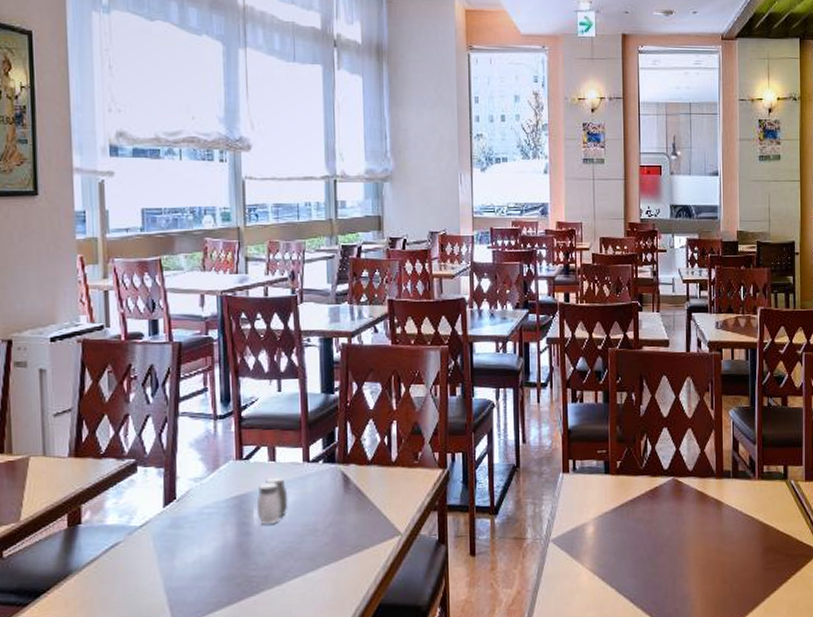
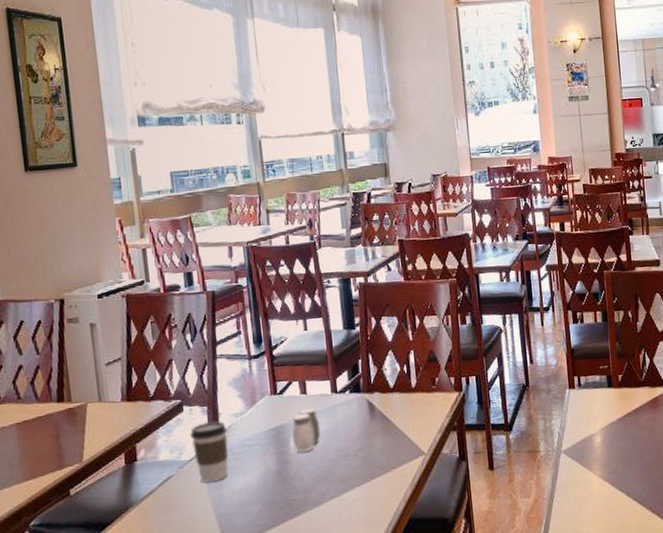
coffee cup: none [141,485,185,551] -> present [189,421,228,482]

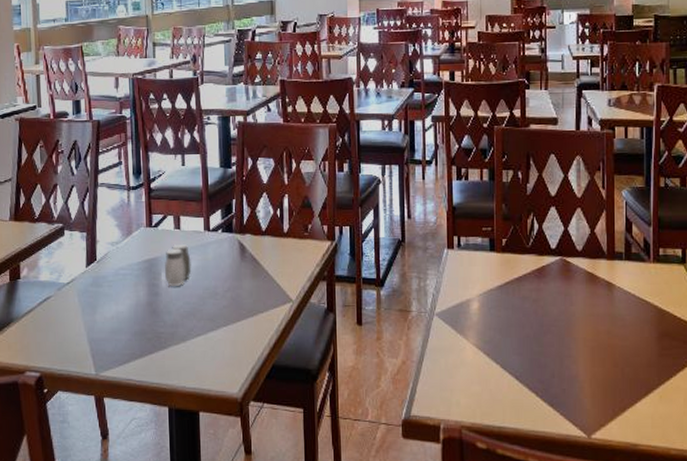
coffee cup: present [189,421,228,482] -> none [68,248,104,306]

